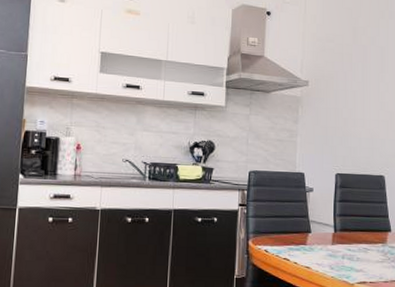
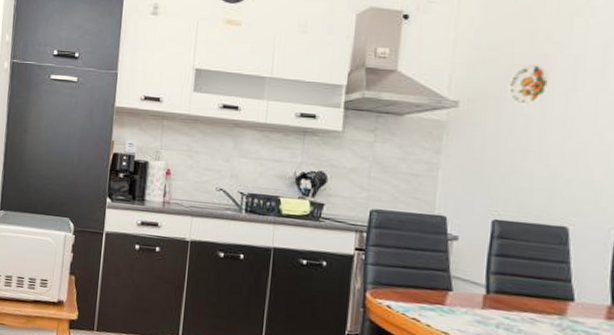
decorative plate: none [341,52,367,84] -> present [508,63,550,106]

